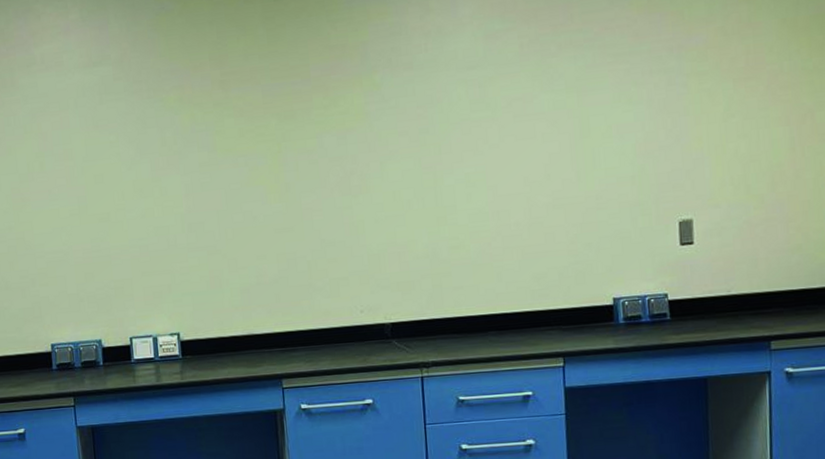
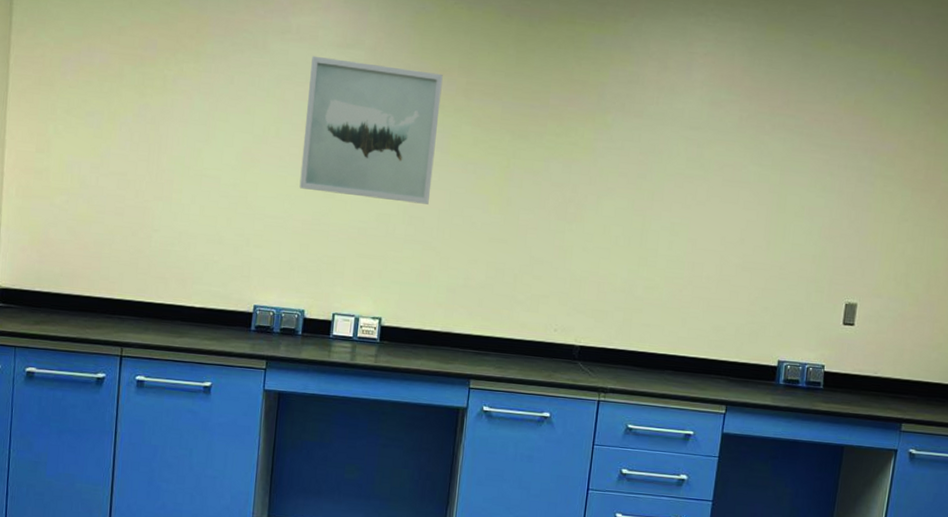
wall art: none [61,71,206,218] -> present [299,55,443,204]

